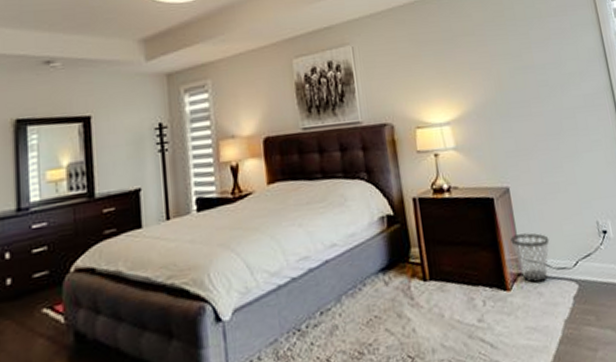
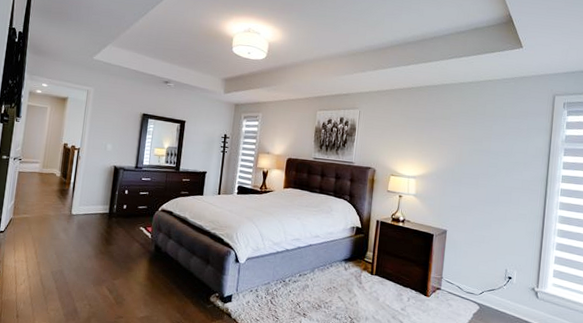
wastebasket: present [510,233,550,283] -> none [438,262,467,298]

